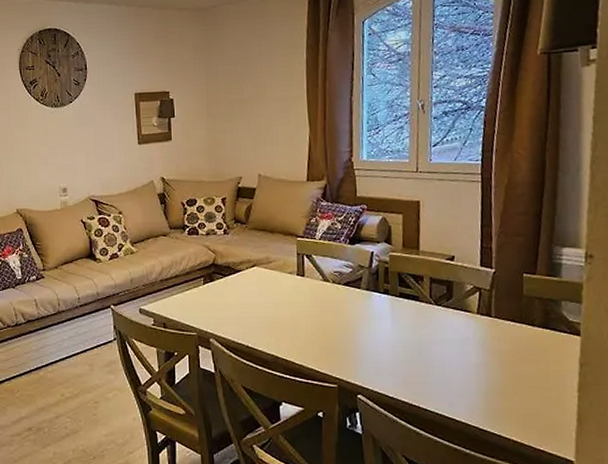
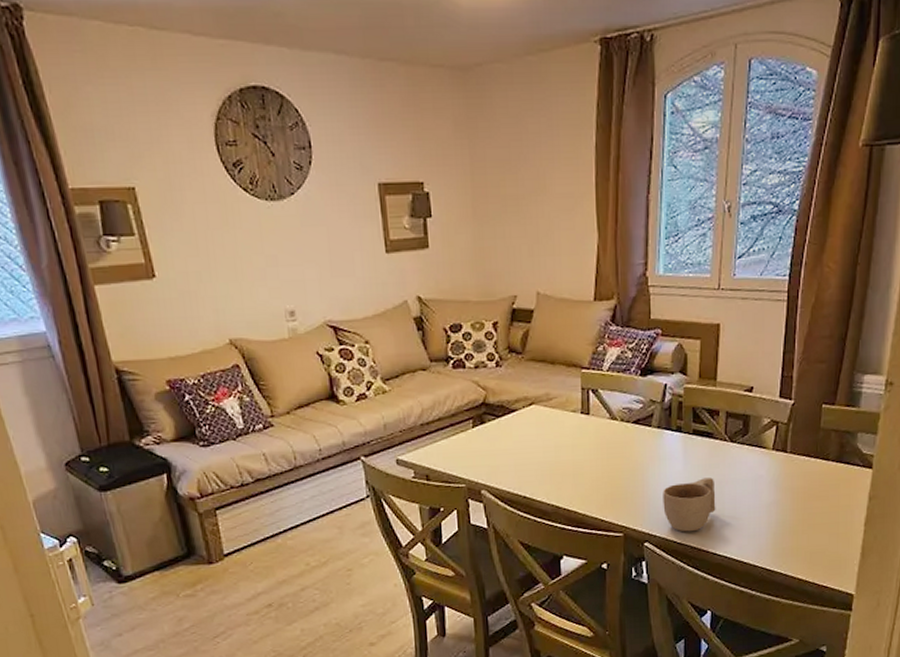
cup: none [373,337,425,387] -> present [663,477,716,532]

